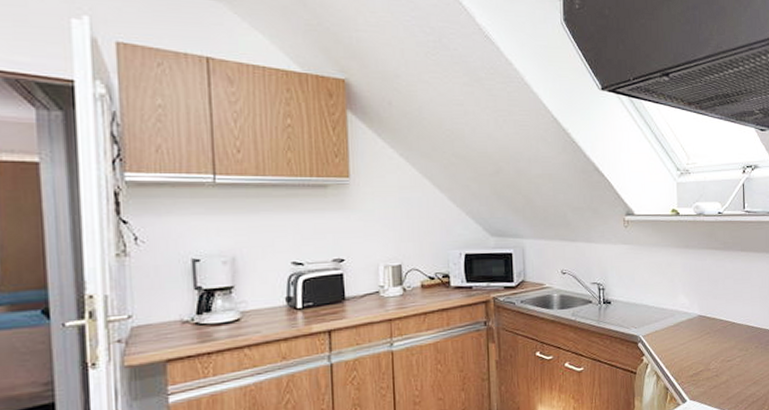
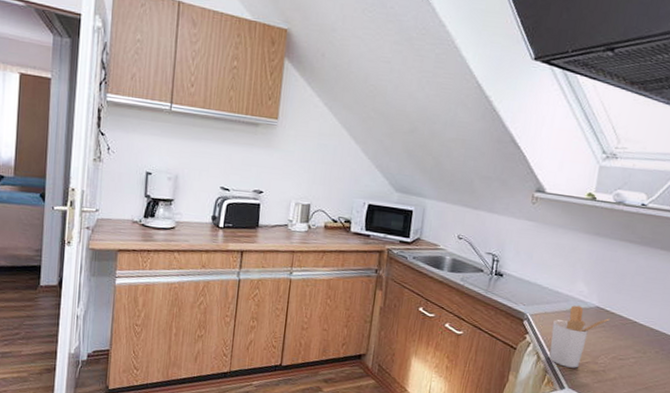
utensil holder: none [665,318,712,380] -> present [549,305,610,368]

